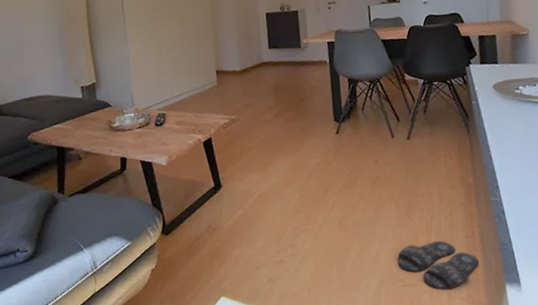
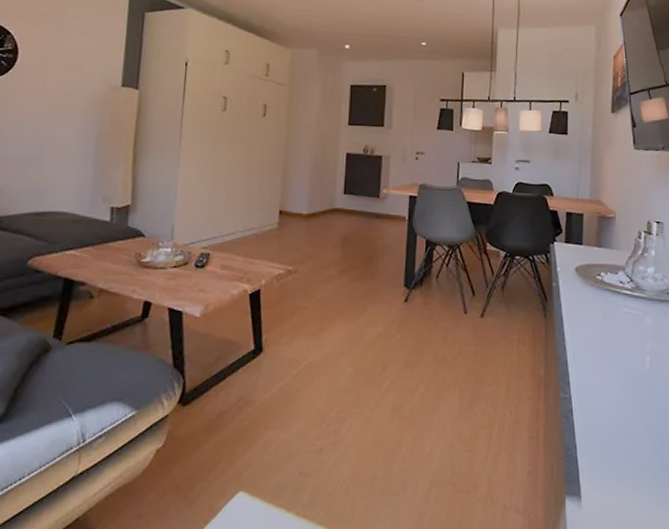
slippers: present [397,240,480,290] -> none [453,439,541,499]

